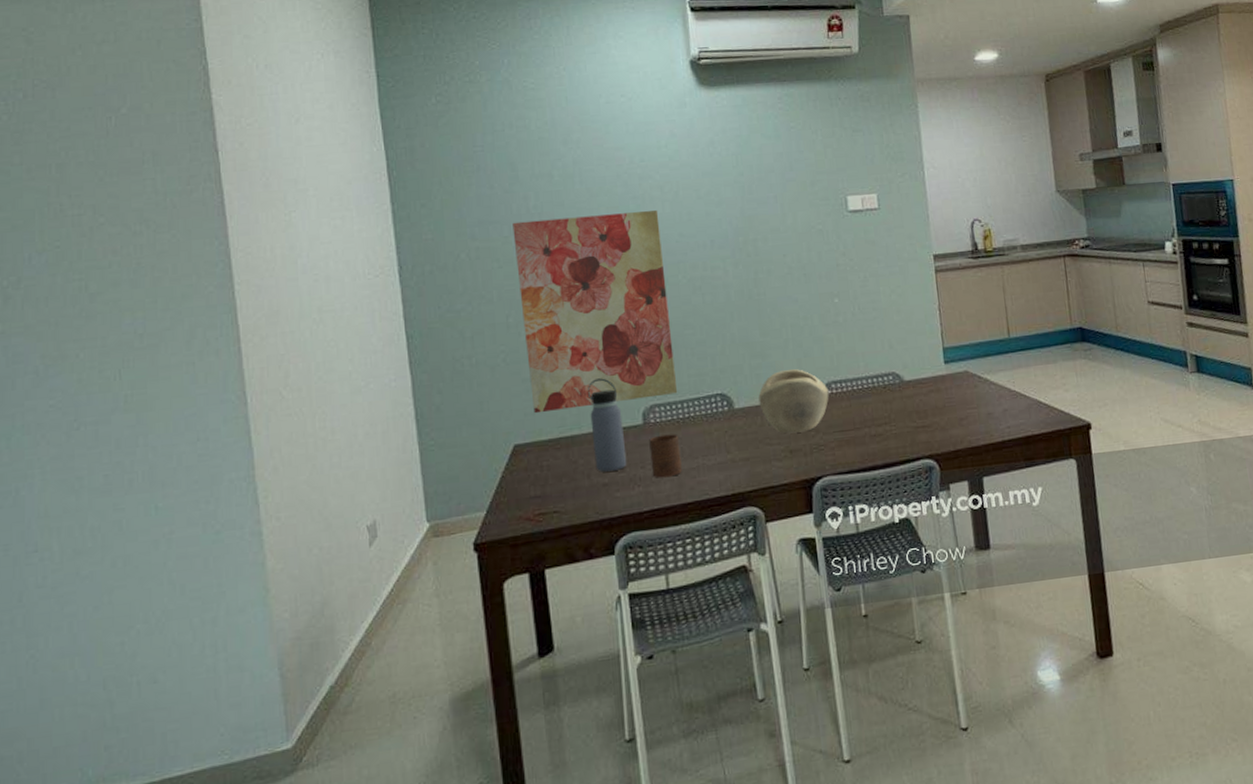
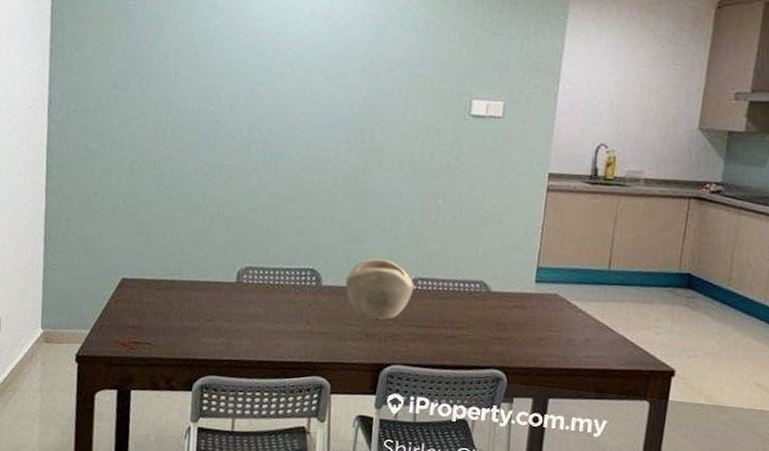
wall art: present [512,210,678,414] -> none [143,77,285,261]
water bottle: present [587,378,627,472] -> none [188,233,219,319]
cup: present [649,434,682,478] -> none [236,295,266,335]

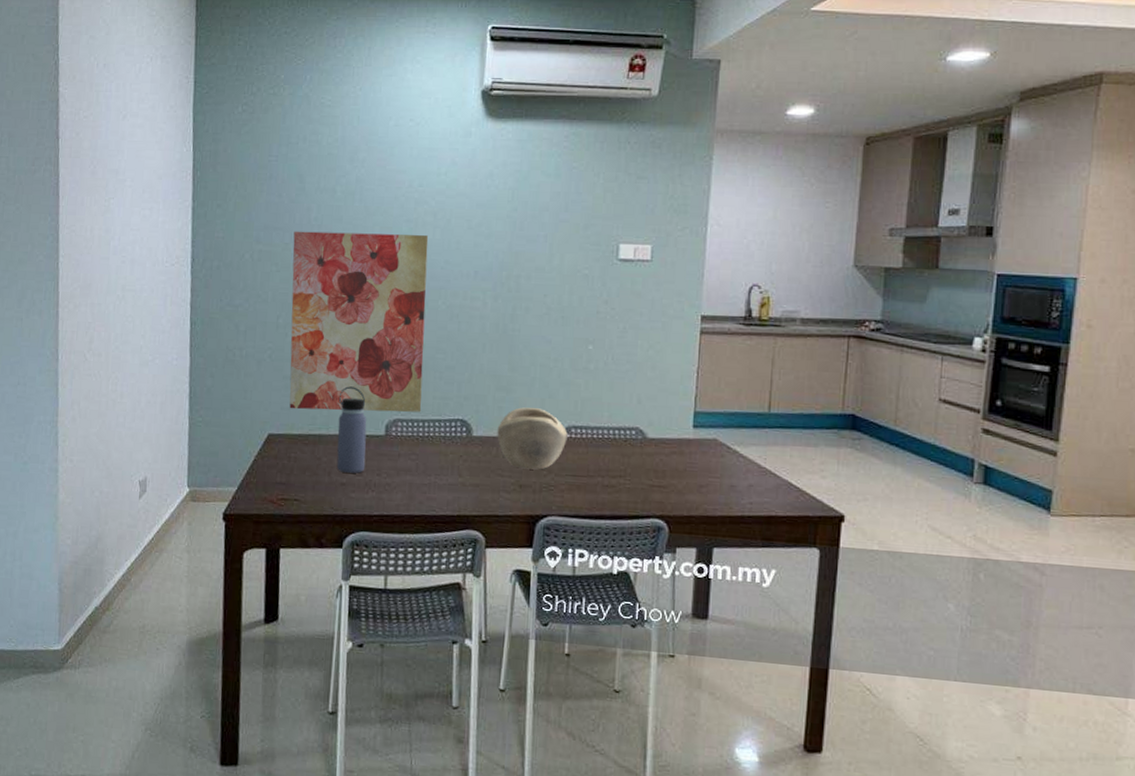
wall art: none [143,77,285,261] -> present [289,231,429,412]
water bottle: none [188,233,219,319] -> present [336,386,367,473]

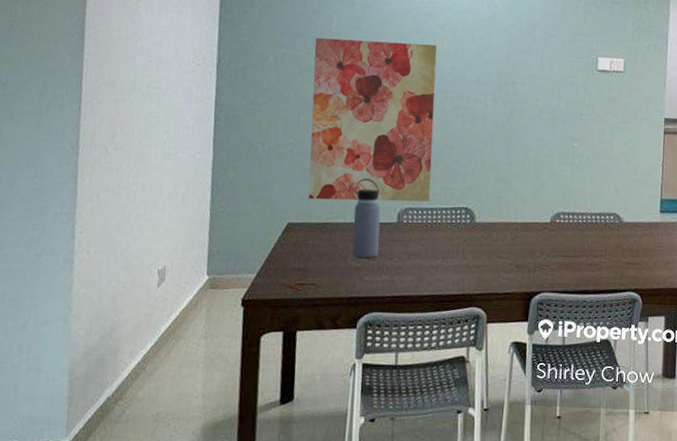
decorative bowl: present [497,407,568,470] -> none [497,196,557,252]

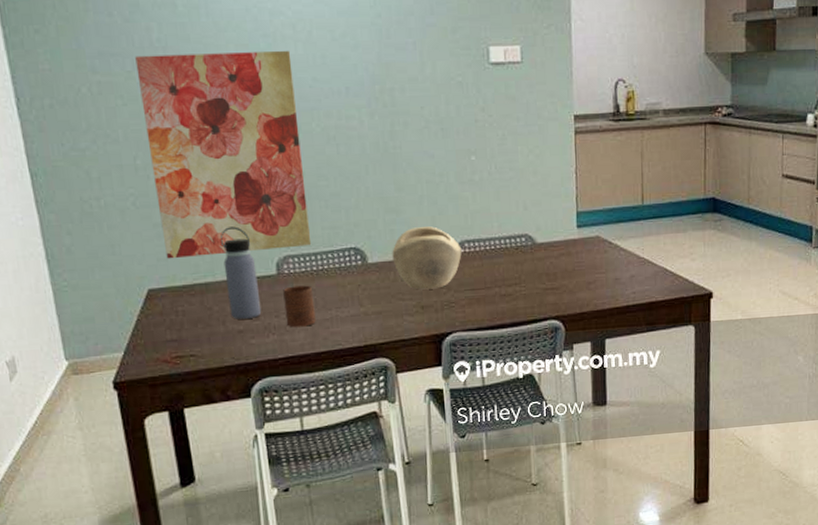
cup: none [398,234,425,271] -> present [283,285,316,328]
decorative bowl: none [497,196,557,252] -> present [392,226,462,290]

